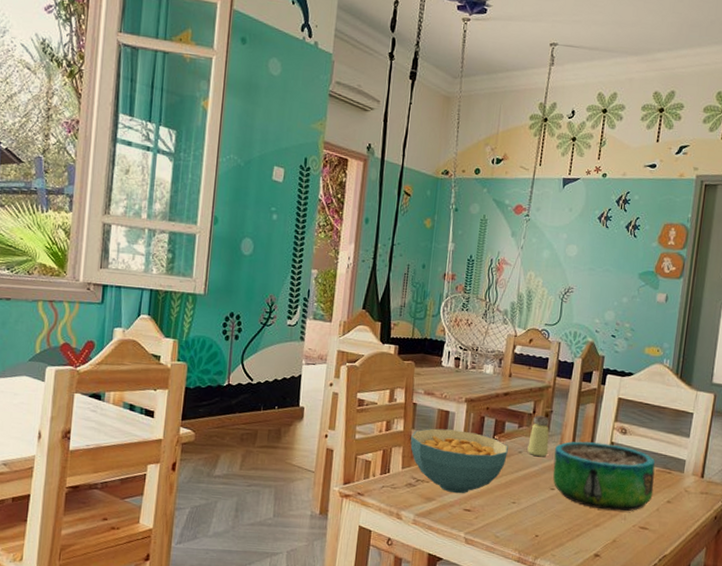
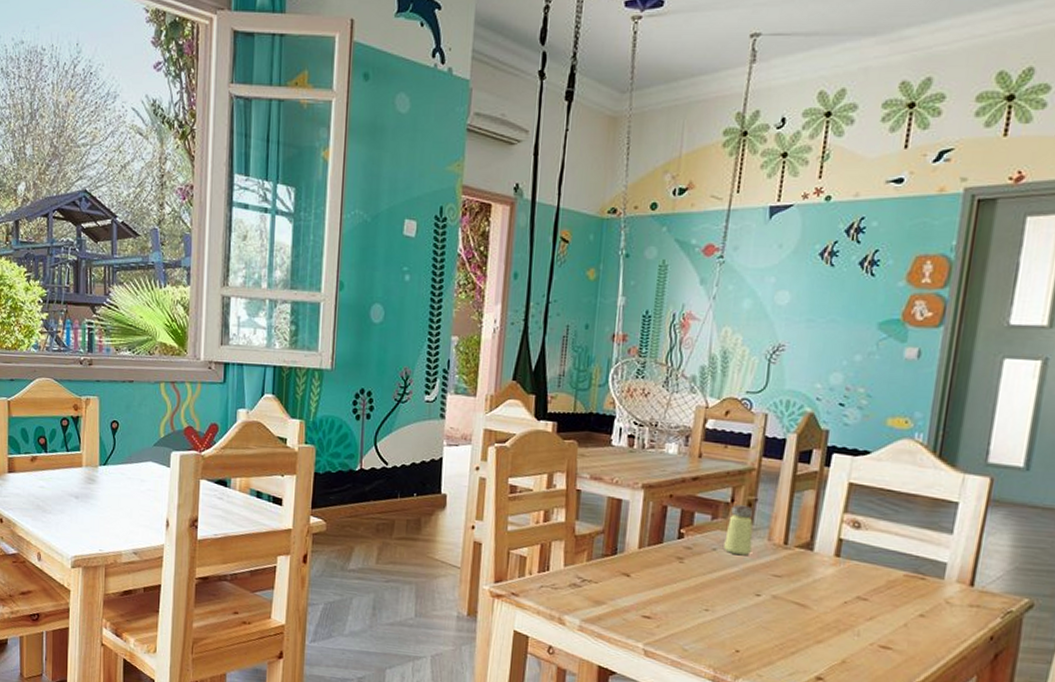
cereal bowl: present [410,428,508,494] -> none [574,519,699,598]
decorative bowl: present [553,441,656,512] -> none [758,537,903,626]

